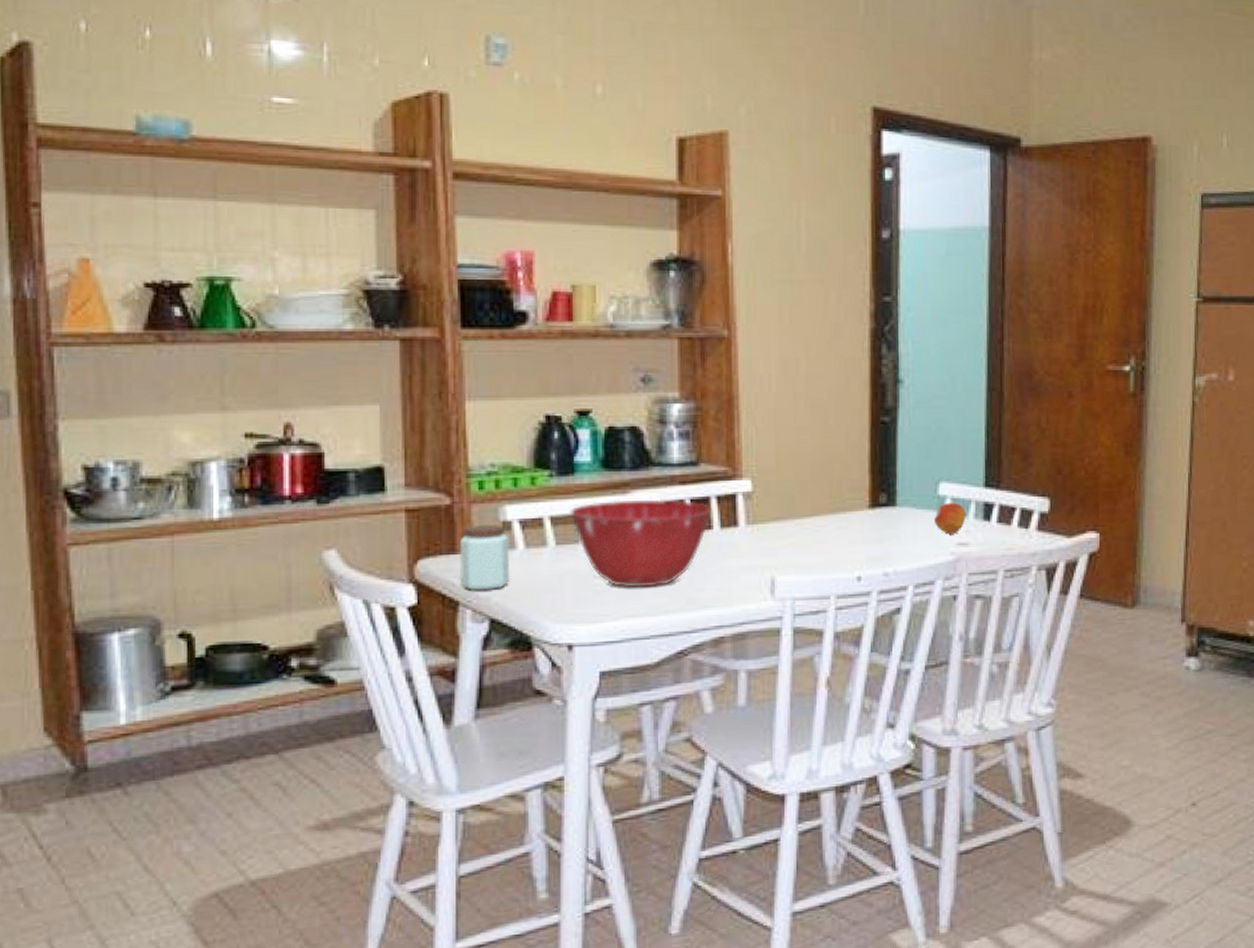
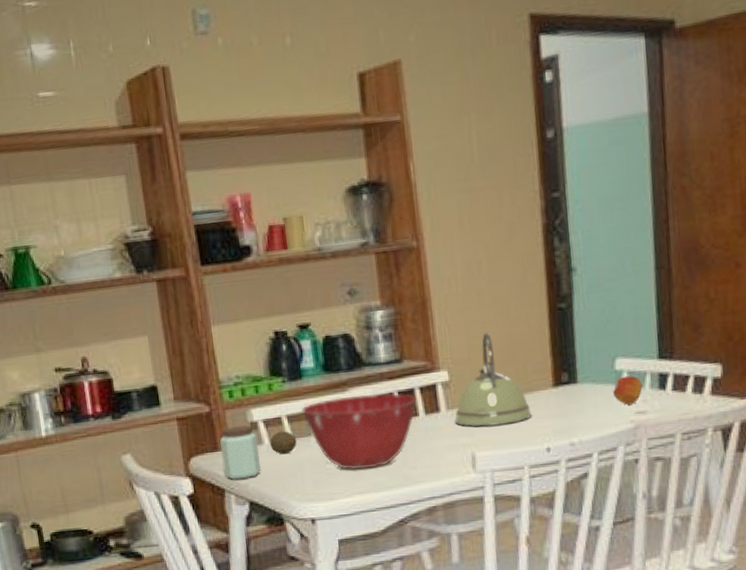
fruit: none [525,535,560,564] -> present [270,431,297,455]
kettle: none [755,440,843,548] -> present [455,332,532,427]

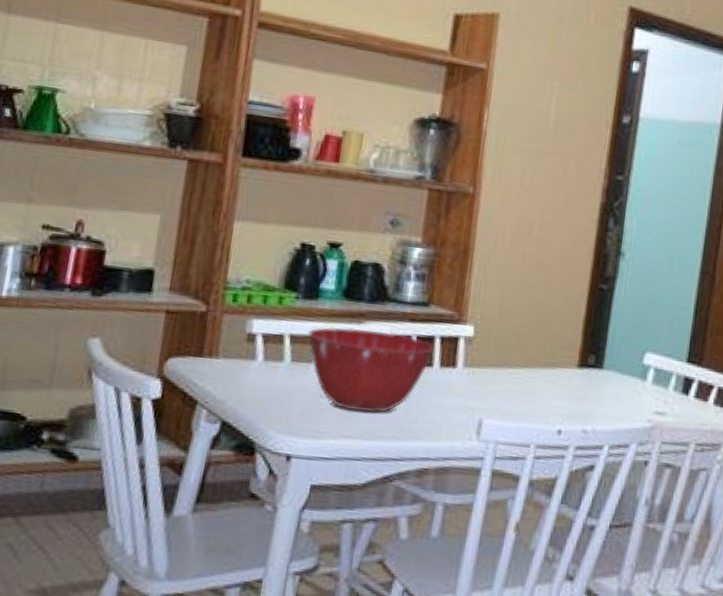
peanut butter: present [220,424,261,480] -> none [202,333,252,395]
fruit: present [270,431,297,455] -> none [263,350,295,377]
kettle: present [455,332,532,427] -> none [469,295,550,397]
fruit: present [613,375,643,405] -> none [636,372,667,403]

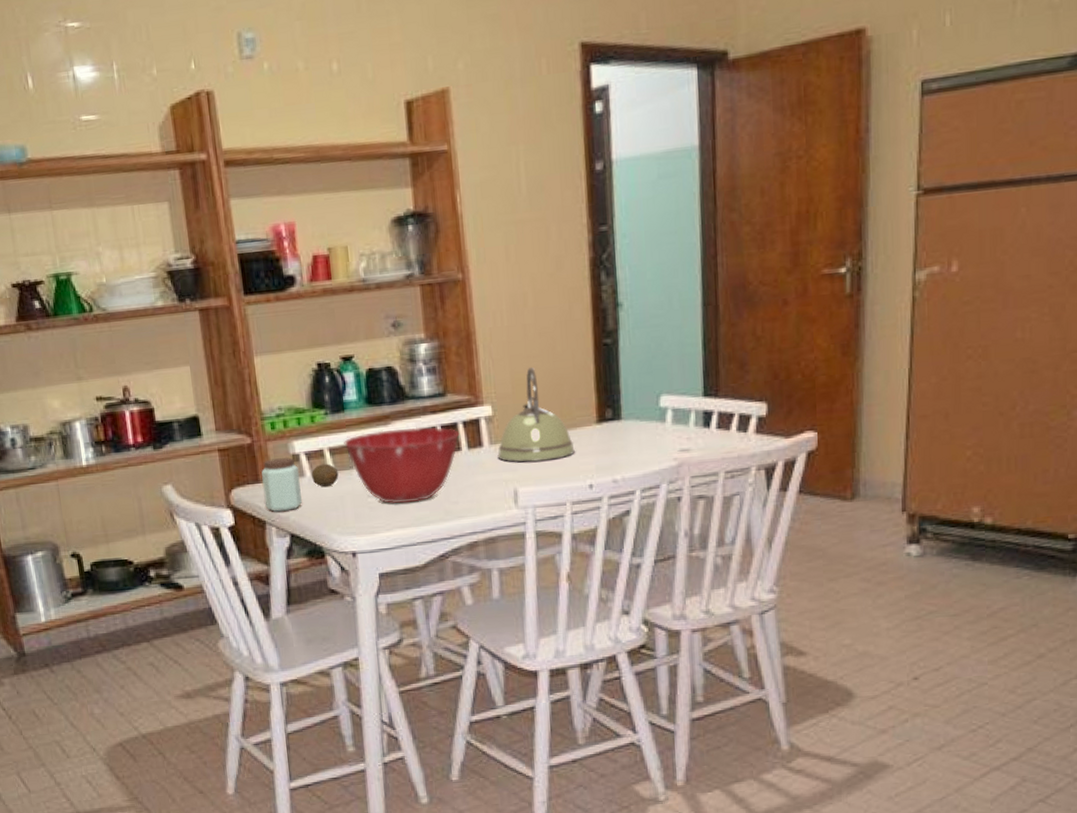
peanut butter: none [202,333,252,395] -> present [261,456,302,512]
fruit: none [263,350,295,377] -> present [312,464,339,487]
kettle: none [469,295,550,397] -> present [497,366,575,463]

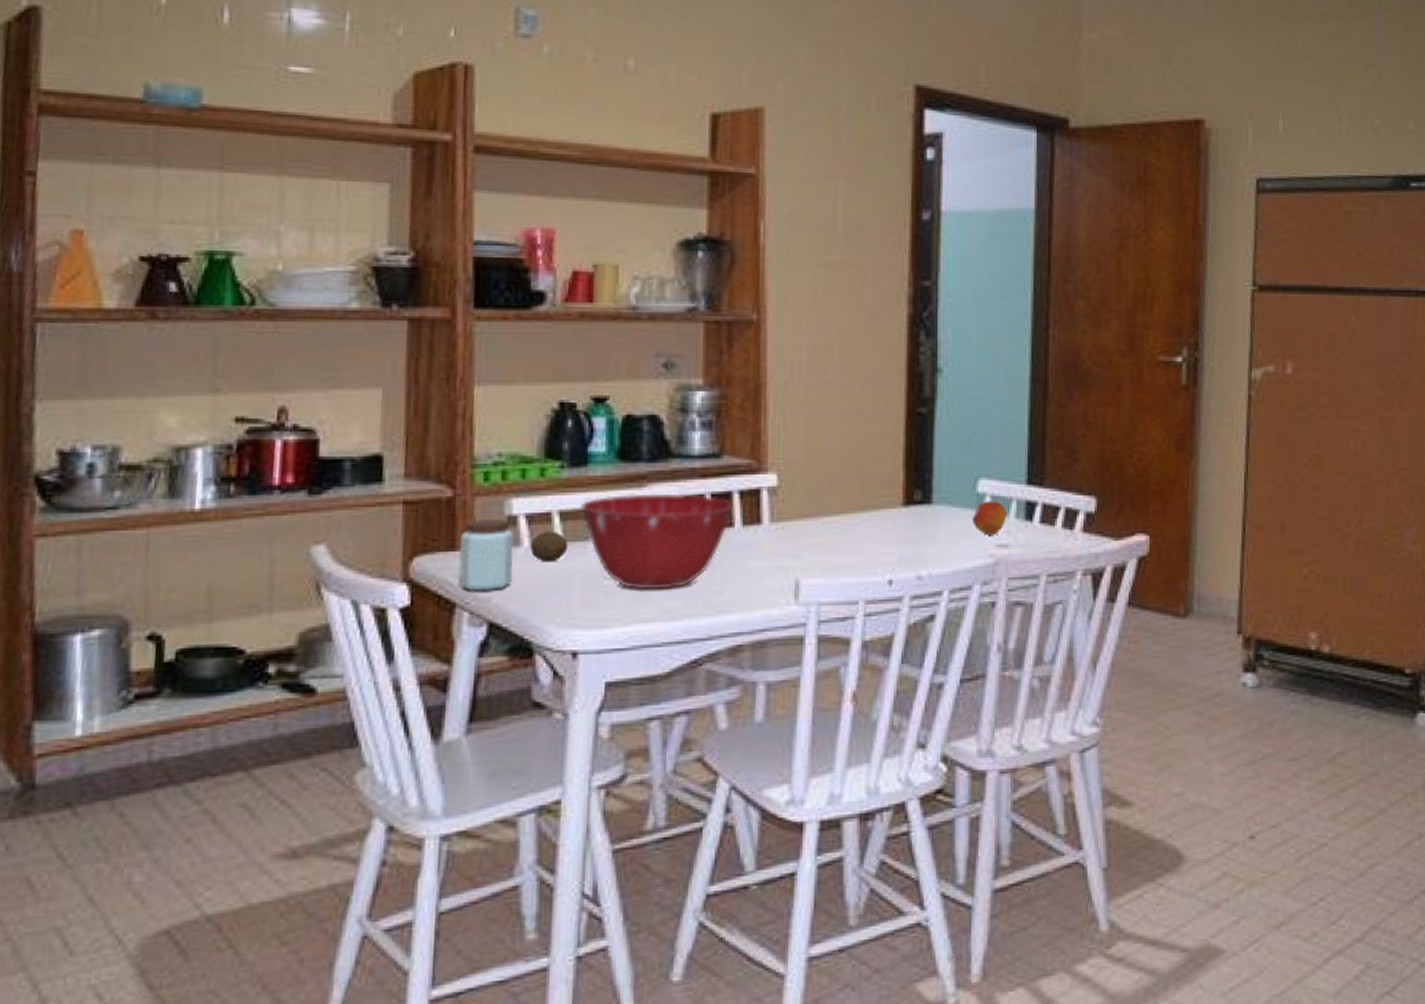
kettle: present [497,366,575,463] -> none [779,431,874,548]
fruit: none [657,413,687,443] -> present [973,500,1007,535]

